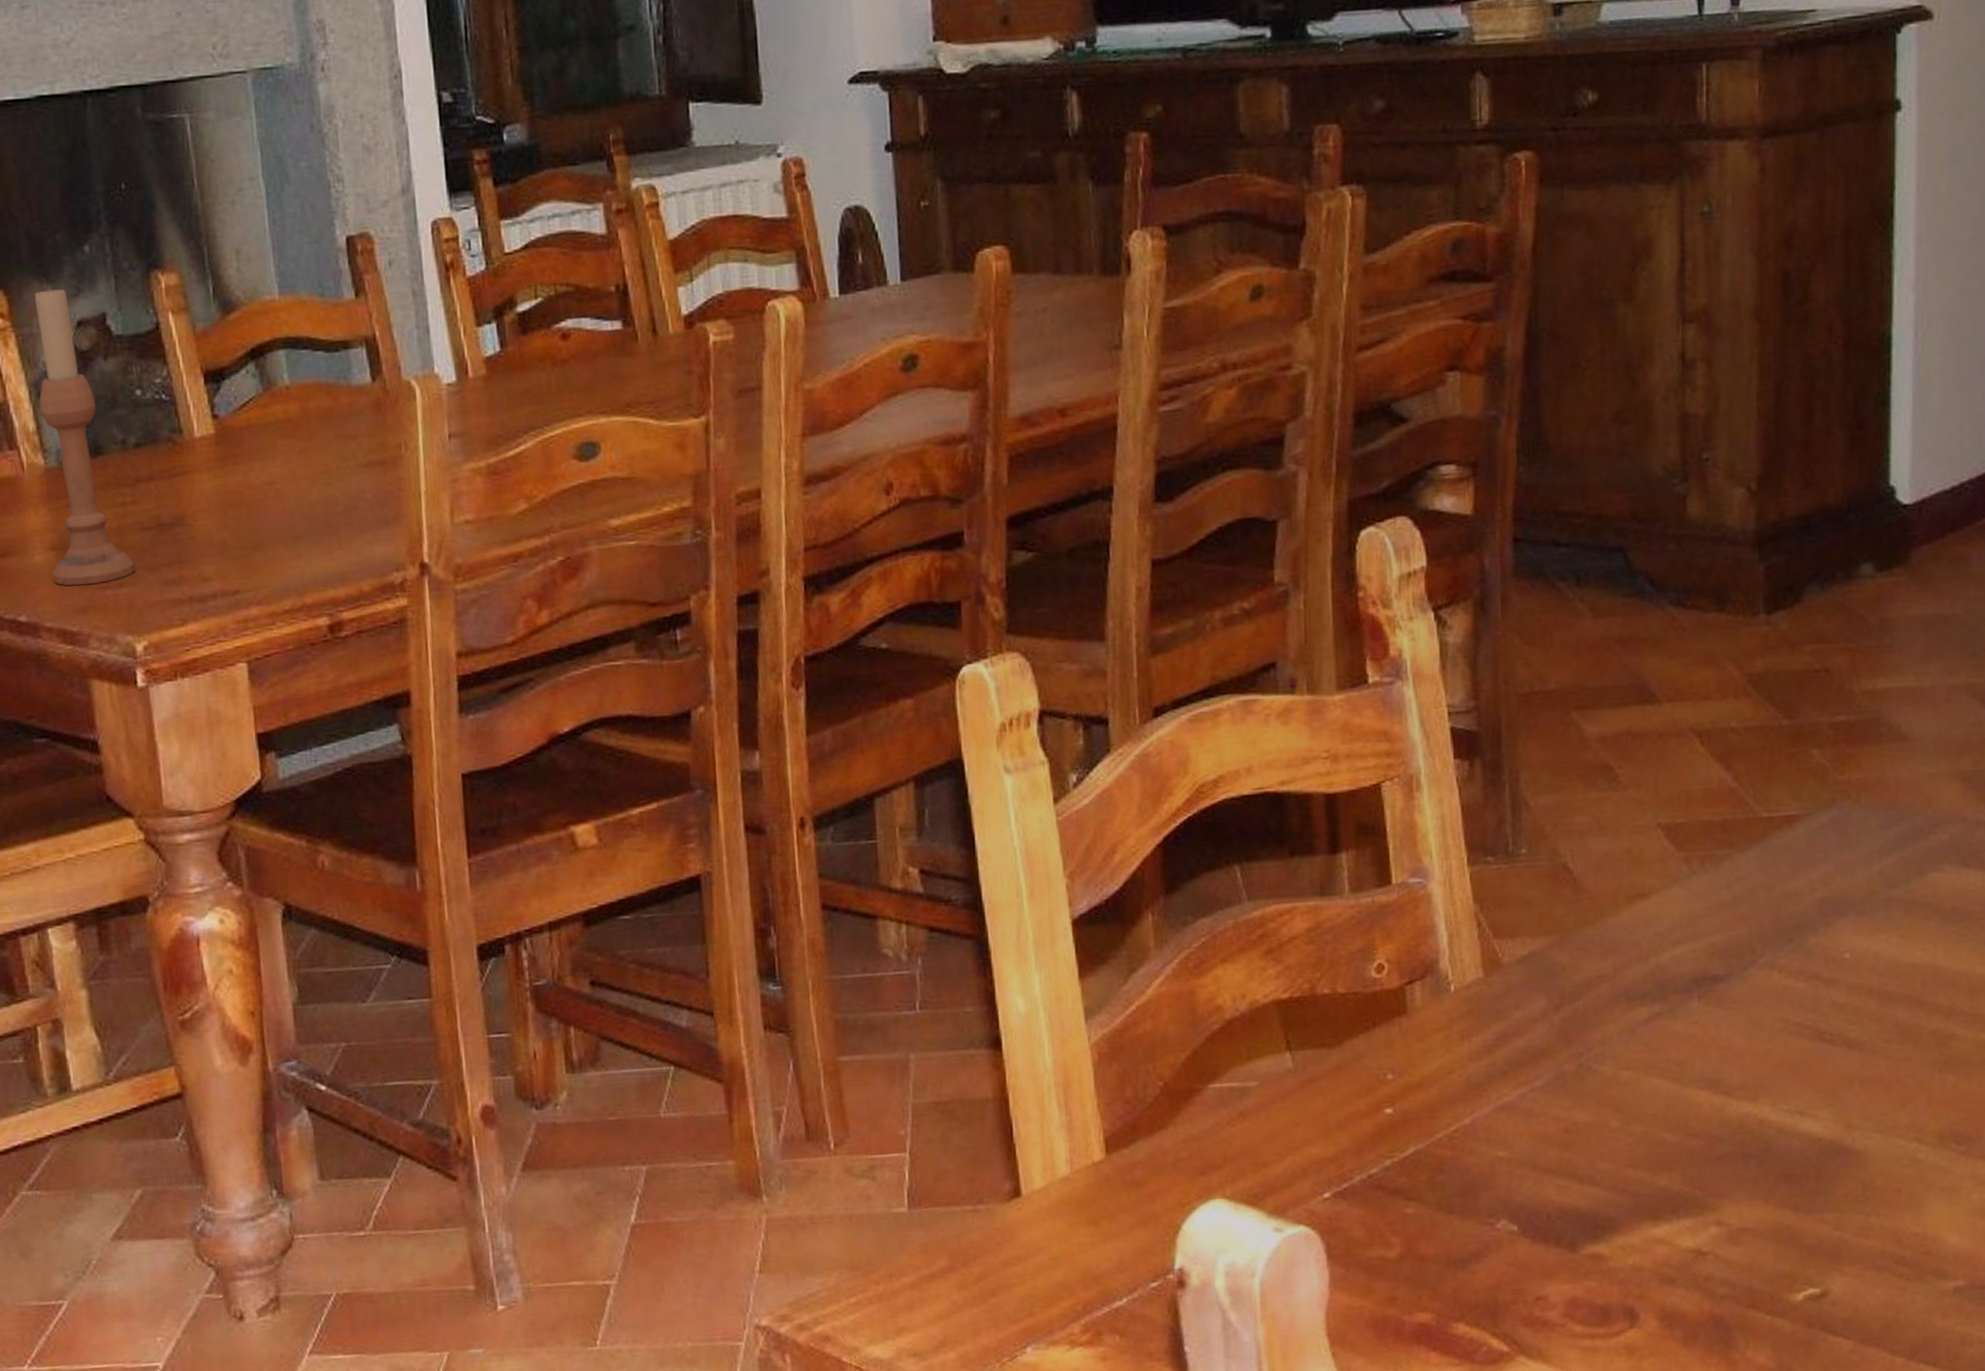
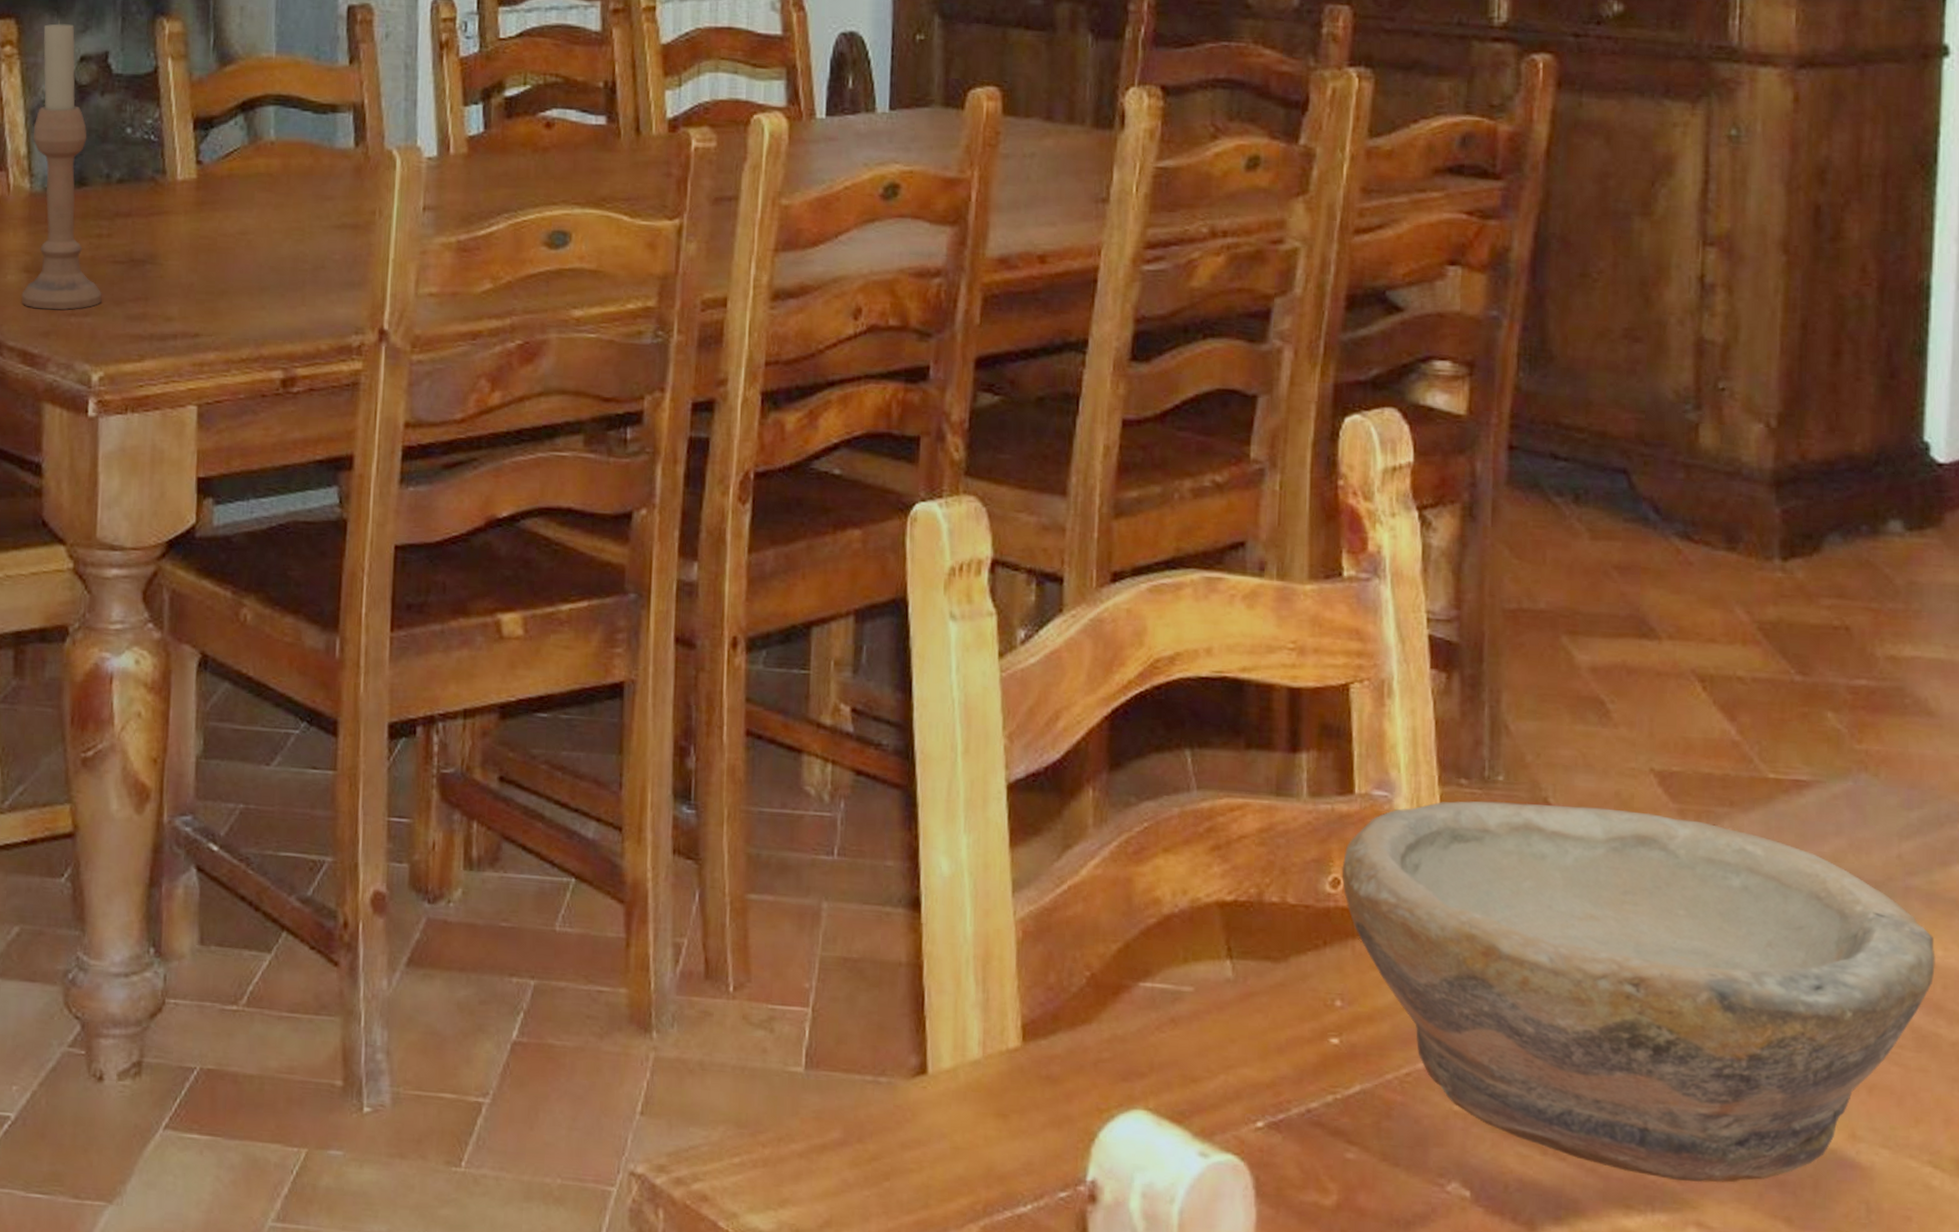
bowl: none [1385,864,1915,1189] -> present [1342,801,1935,1183]

